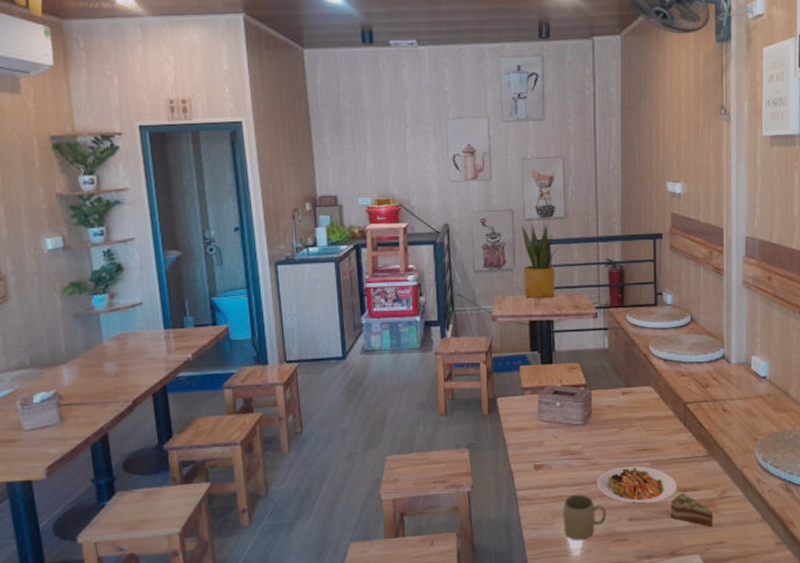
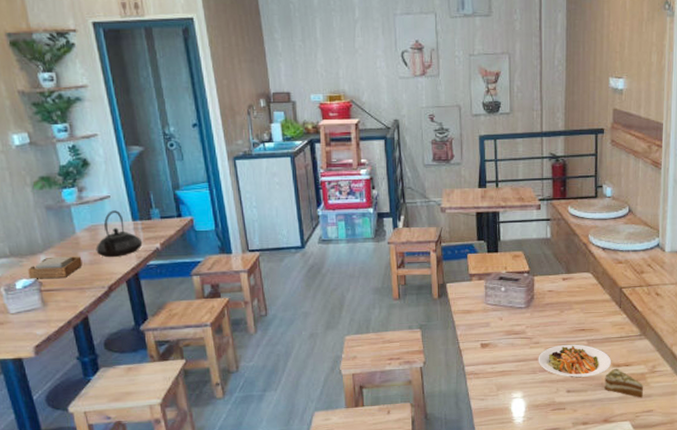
napkin holder: none [48,367,107,392] -> present [28,256,83,279]
teapot: none [123,318,173,369] -> present [96,210,143,258]
planter: present [521,222,559,299] -> none [468,117,504,192]
mug: present [563,494,606,541] -> none [507,369,547,410]

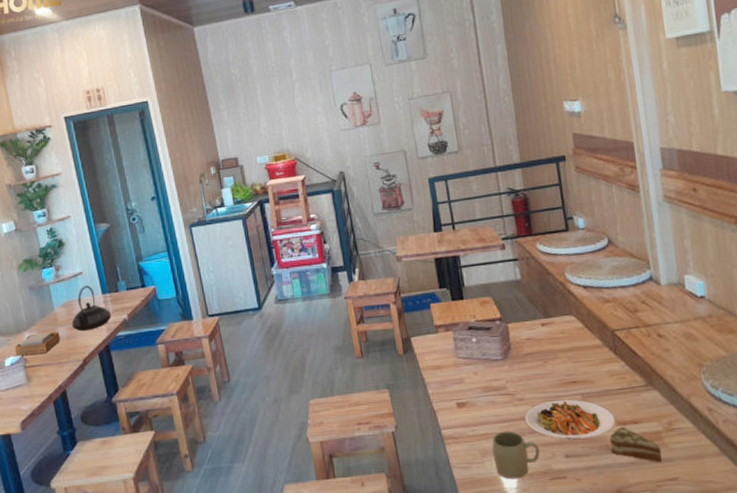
mug: none [507,369,547,410] -> present [492,431,540,480]

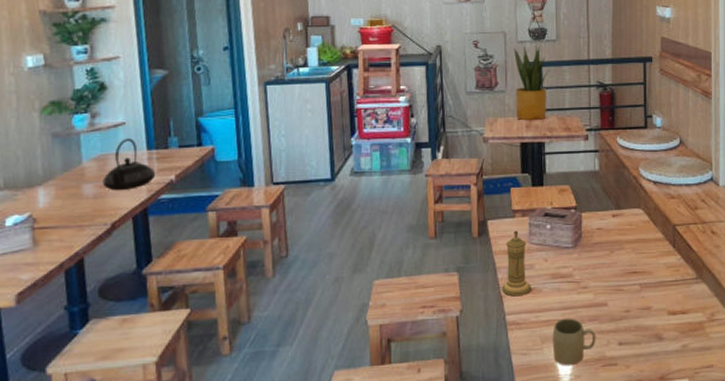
napkin holder: present [15,331,60,357] -> none [22,189,85,215]
planter: none [415,158,458,237] -> present [513,44,550,121]
coffee pot: none [432,345,464,411] -> present [502,230,531,297]
salad: present [524,399,616,440] -> none [586,288,667,328]
cake slice: present [609,426,662,463] -> none [660,316,703,352]

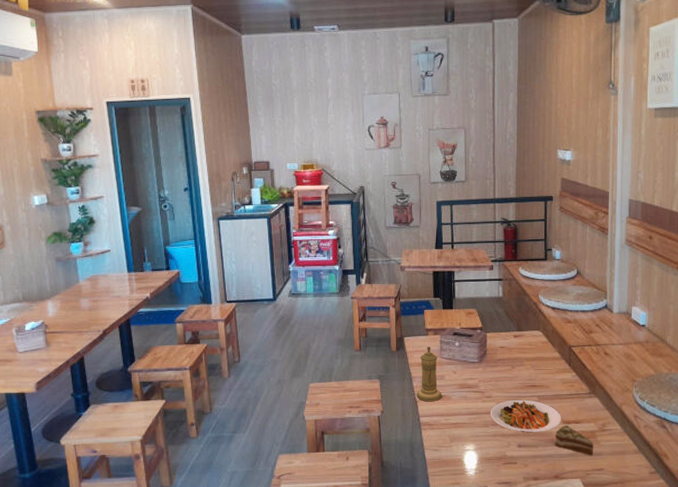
teapot: present [102,138,156,191] -> none [95,263,135,305]
planter: present [513,44,550,121] -> none [427,185,460,253]
mug: present [552,318,596,366] -> none [460,422,498,462]
salad: none [586,288,667,328] -> present [490,399,562,433]
cake slice: none [660,316,703,352] -> present [555,425,594,456]

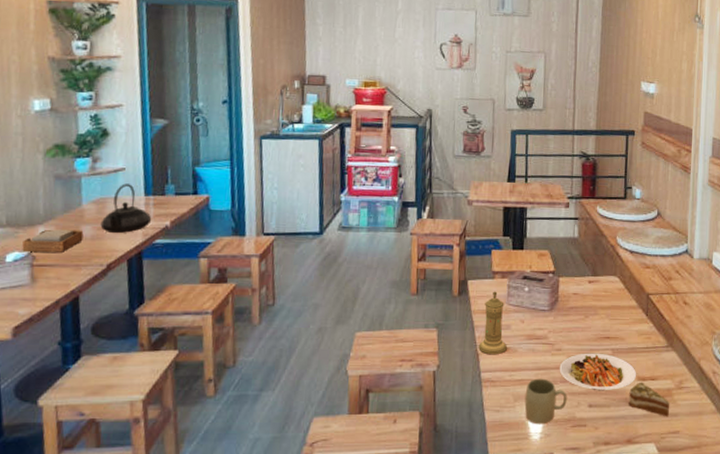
napkin holder: none [37,302,83,322] -> present [22,229,84,253]
teapot: none [95,263,135,305] -> present [100,184,152,234]
mug: none [460,422,498,462] -> present [524,378,567,425]

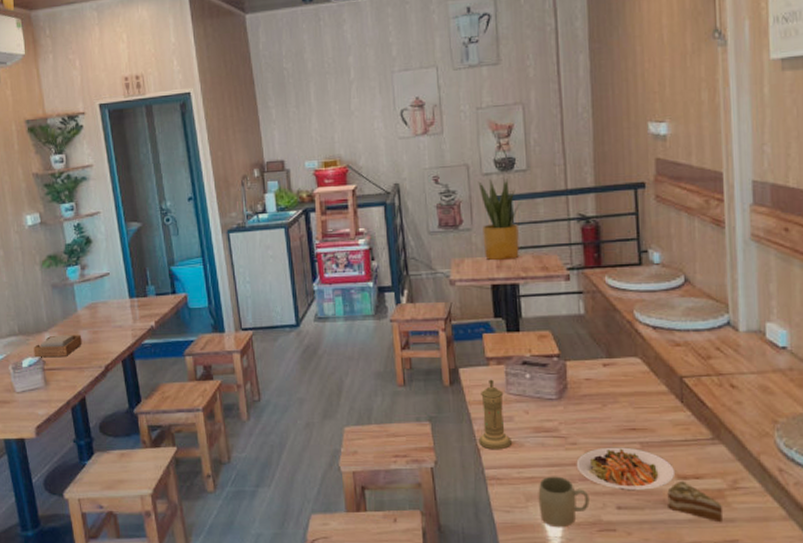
teapot: present [100,184,152,234] -> none [95,288,138,337]
planter: none [500,113,536,187] -> present [478,176,522,261]

